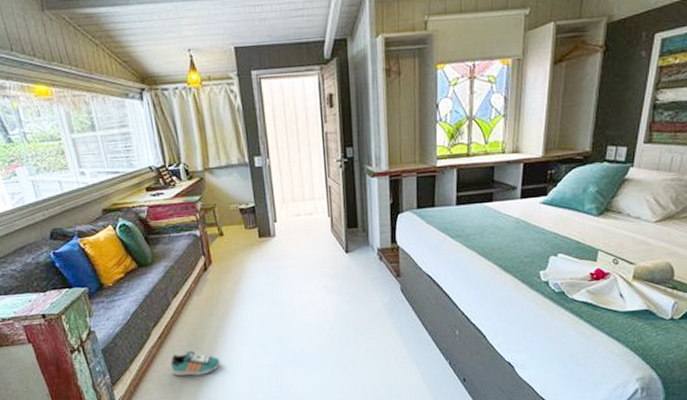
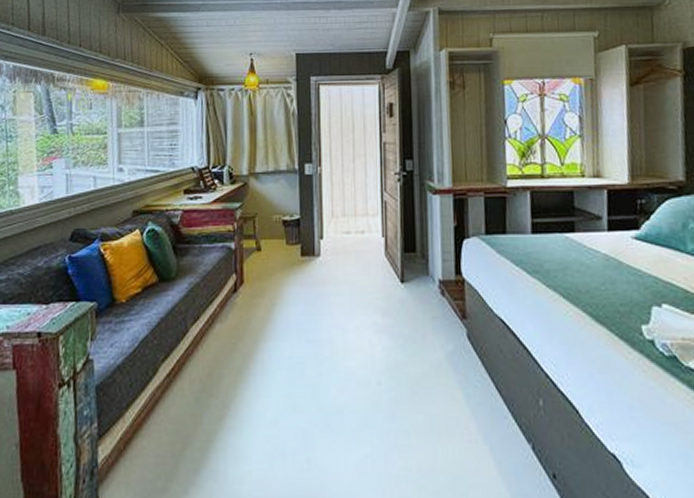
sneaker: present [170,350,221,376] -> none [175,397,237,434]

